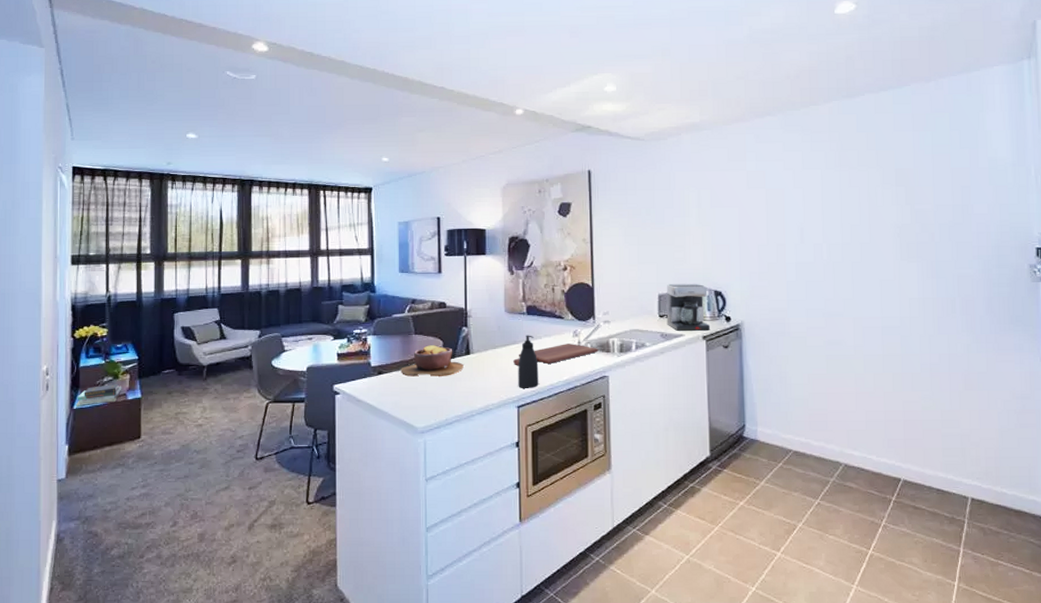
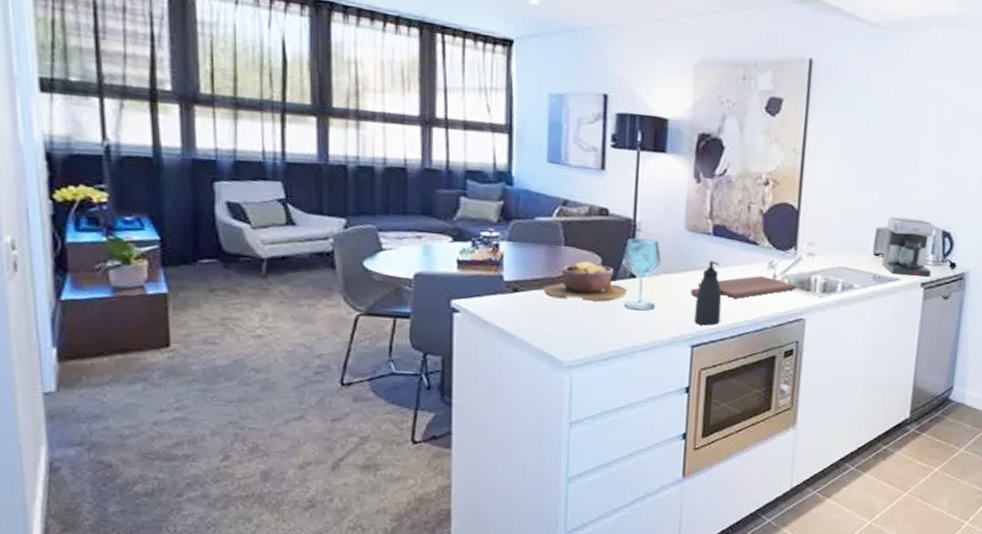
books: present [76,383,122,408] -> none [64,270,137,299]
wine glass: none [458,323,489,381] -> present [621,238,662,311]

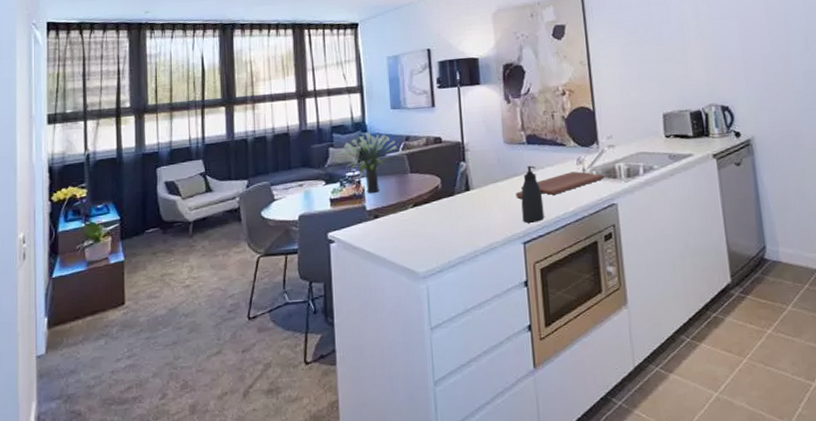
flower arrangement: none [473,186,551,263] -> present [339,132,398,194]
bowl: present [543,261,627,302] -> none [397,183,464,219]
wine glass: present [621,238,662,311] -> none [456,156,489,219]
coffee maker: present [881,216,935,277] -> none [671,99,720,151]

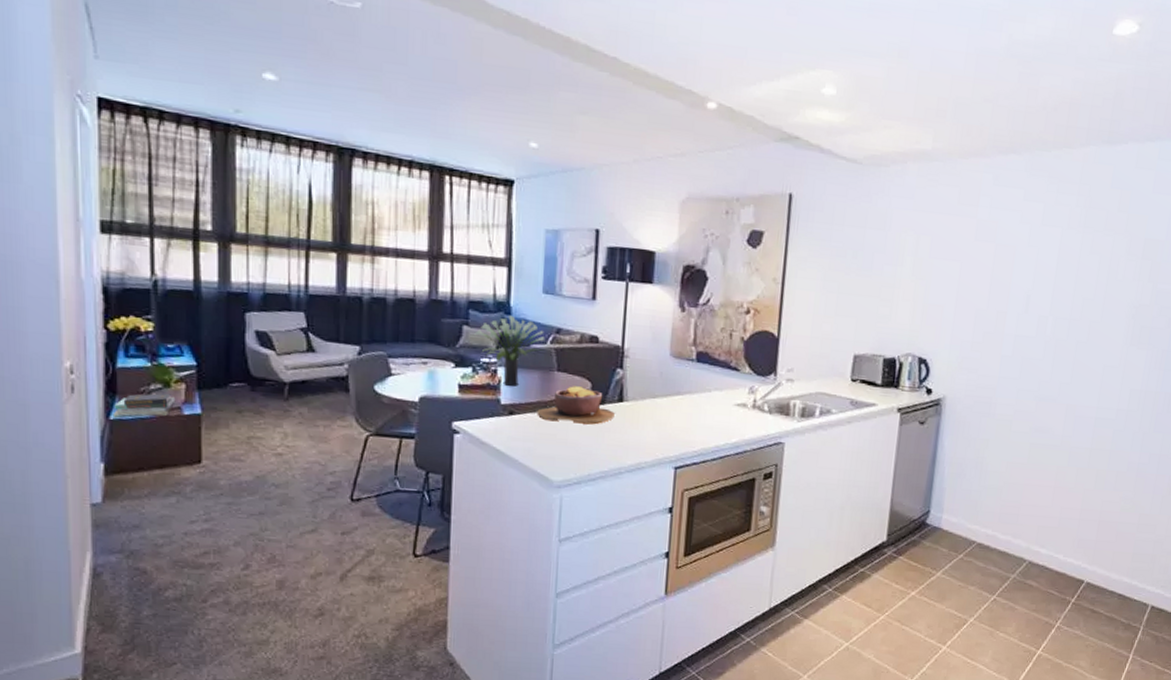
books: none [55,247,104,276] -> present [113,393,176,419]
bowl: none [397,183,464,219] -> present [537,386,615,425]
cutting board: present [516,171,605,199] -> none [674,400,777,422]
soap dispenser: present [521,165,545,223] -> none [678,386,704,449]

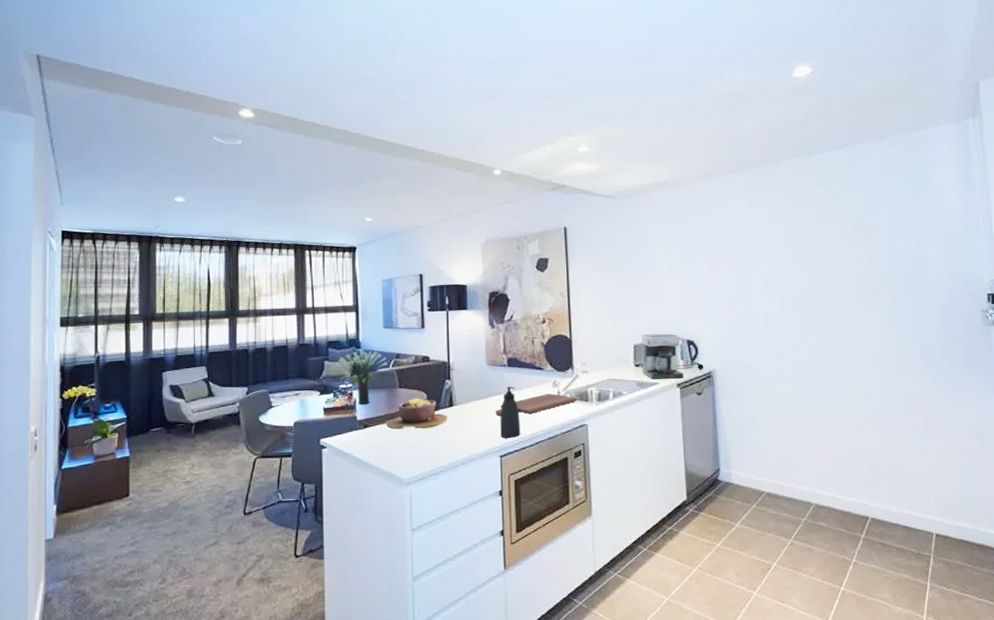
books: present [113,393,176,419] -> none [64,442,111,468]
cutting board: none [674,400,777,422] -> present [495,394,578,416]
soap dispenser: none [678,386,704,449] -> present [500,386,521,438]
coffee maker: none [858,343,911,402] -> present [641,333,684,379]

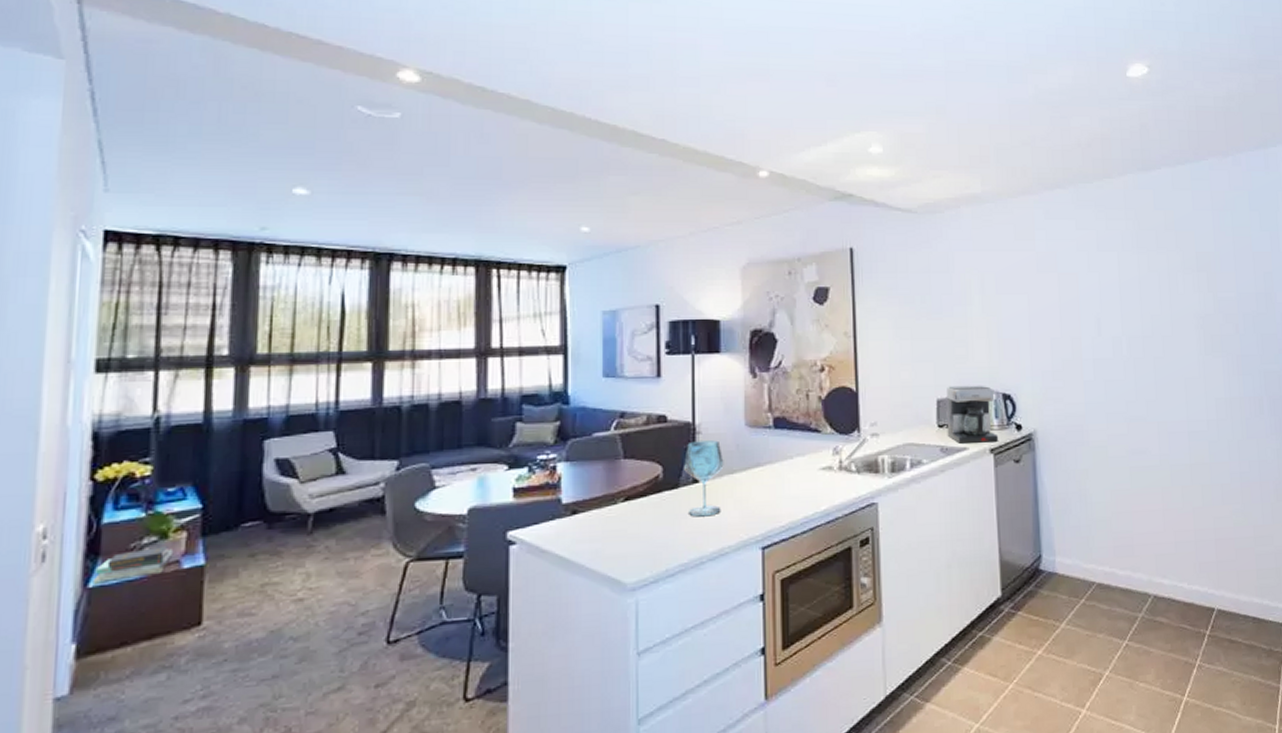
books: none [64,442,111,468] -> present [92,545,174,586]
flower arrangement: present [333,348,388,406] -> none [529,405,609,484]
bowl: present [386,398,447,429] -> none [603,472,690,516]
wine glass: none [441,375,471,432] -> present [683,440,724,517]
cutting board: present [495,394,578,416] -> none [756,463,865,494]
soap dispenser: present [500,386,521,438] -> none [762,454,790,524]

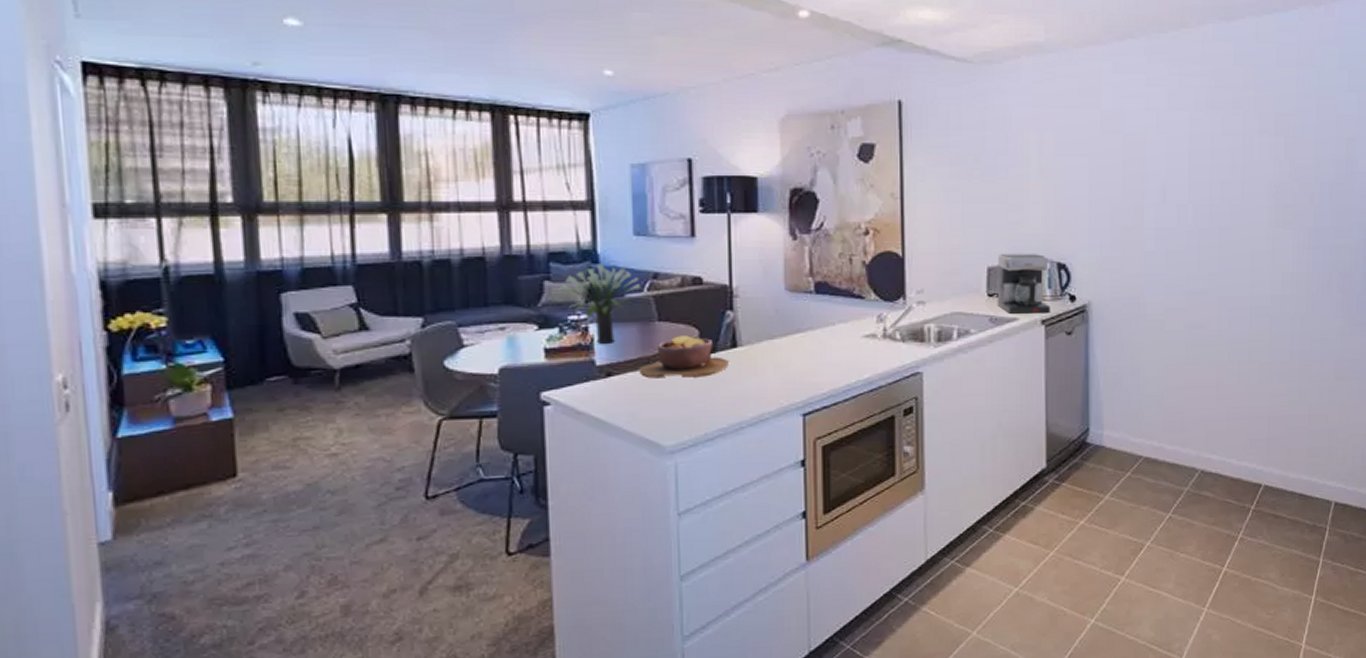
books: present [92,545,174,586] -> none [120,398,200,436]
flower arrangement: none [529,405,609,484] -> present [558,264,641,345]
bowl: none [603,472,690,516] -> present [639,335,729,379]
wine glass: present [683,440,724,517] -> none [720,304,763,382]

